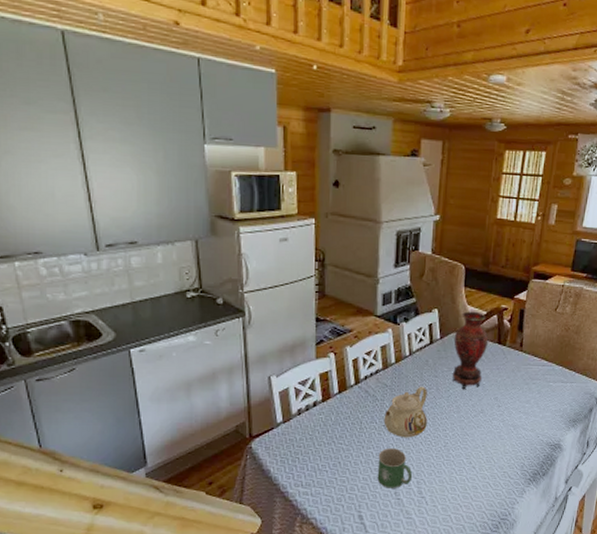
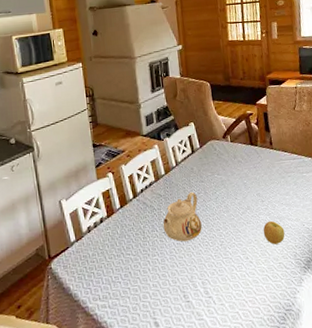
mug: present [377,448,413,488] -> none [163,252,198,293]
vase: present [452,311,489,390] -> none [211,119,243,191]
apple: none [493,427,517,453] -> present [263,220,285,245]

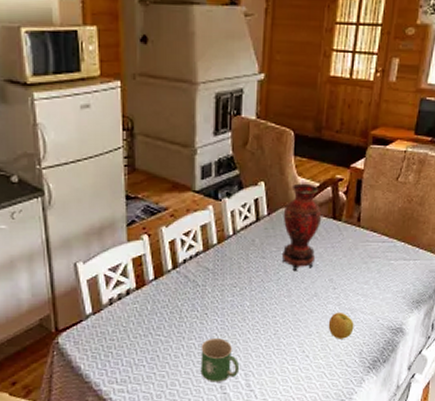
teapot: present [163,191,202,242] -> none [206,268,255,327]
mug: none [163,252,198,293] -> present [200,338,240,382]
vase: none [211,119,243,191] -> present [281,183,322,272]

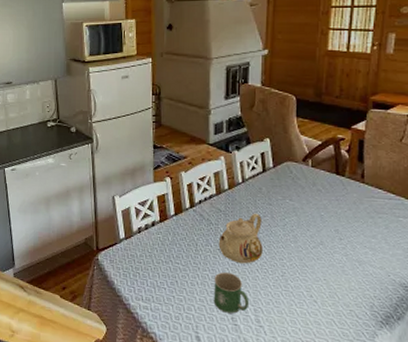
teapot: none [206,268,255,327] -> present [218,213,263,264]
vase: present [281,183,322,272] -> none [287,140,325,220]
apple: present [328,312,354,339] -> none [335,262,363,290]

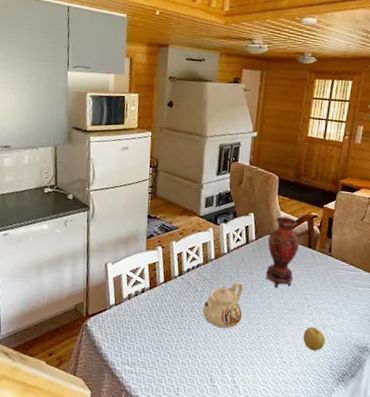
mug: present [213,272,250,314] -> none [195,337,227,375]
vase: none [287,140,325,220] -> present [265,216,300,288]
apple: none [335,262,363,290] -> present [303,326,326,351]

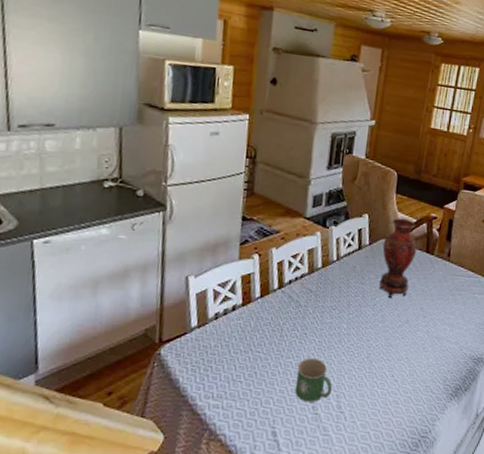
mug: none [195,337,227,375] -> present [295,358,333,402]
teapot: present [202,281,243,329] -> none [305,293,353,348]
apple: present [303,326,326,351] -> none [416,339,441,366]

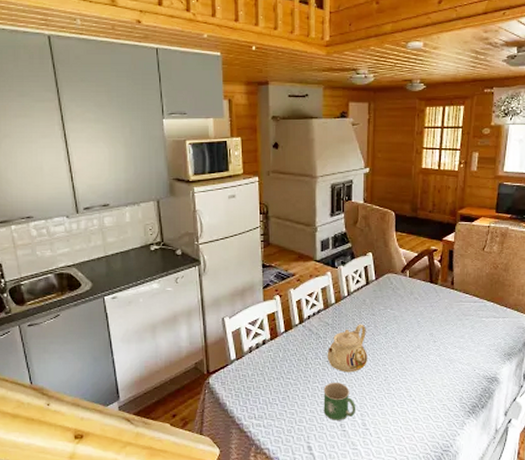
teapot: none [305,293,353,348] -> present [327,324,367,373]
vase: present [379,218,418,299] -> none [388,253,421,327]

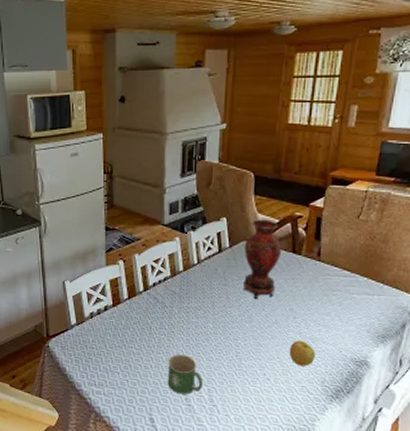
teapot: present [327,324,367,373] -> none [173,294,218,346]
vase: none [388,253,421,327] -> present [242,219,282,300]
apple: none [431,362,454,386] -> present [289,340,316,366]

